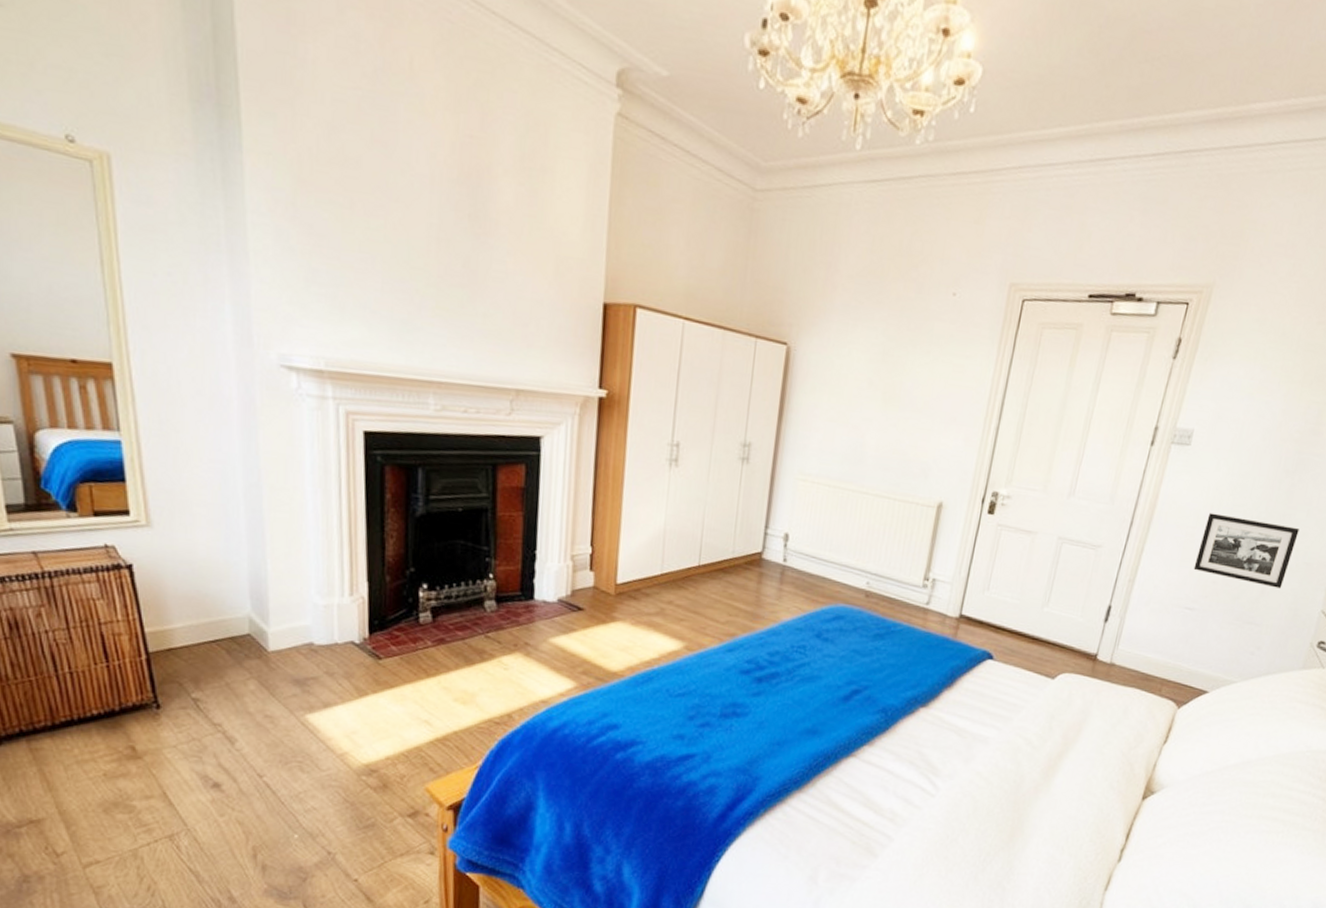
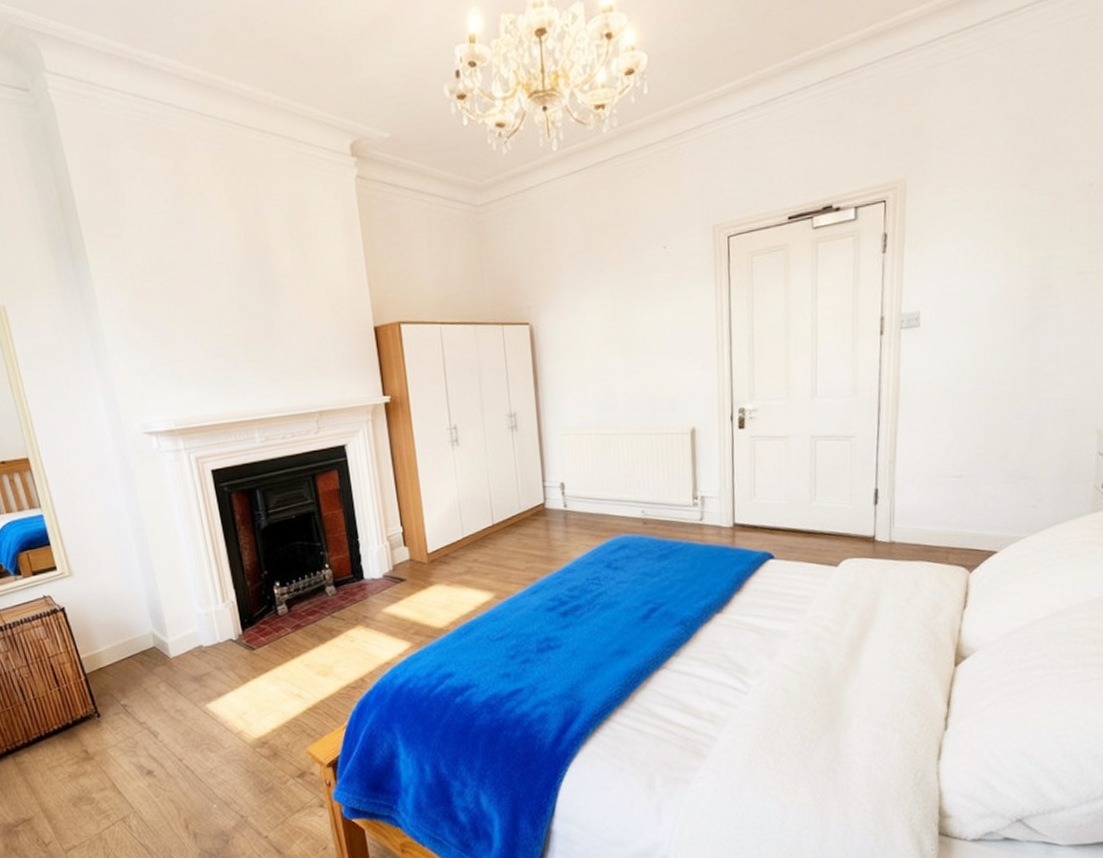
picture frame: present [1193,512,1299,589] -> none [952,379,1053,441]

